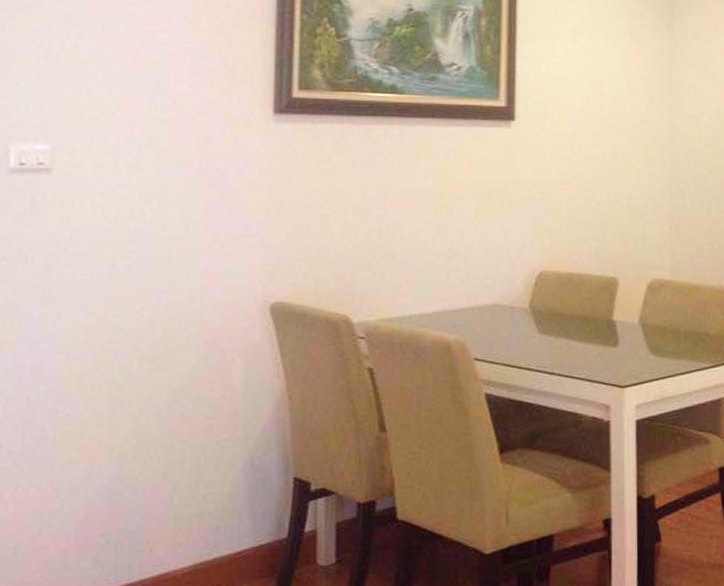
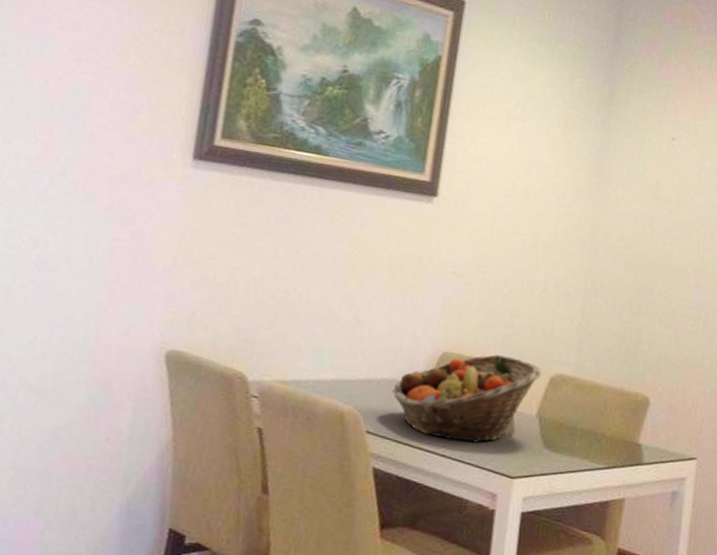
fruit basket: none [495,268,639,357] -> present [392,354,542,443]

